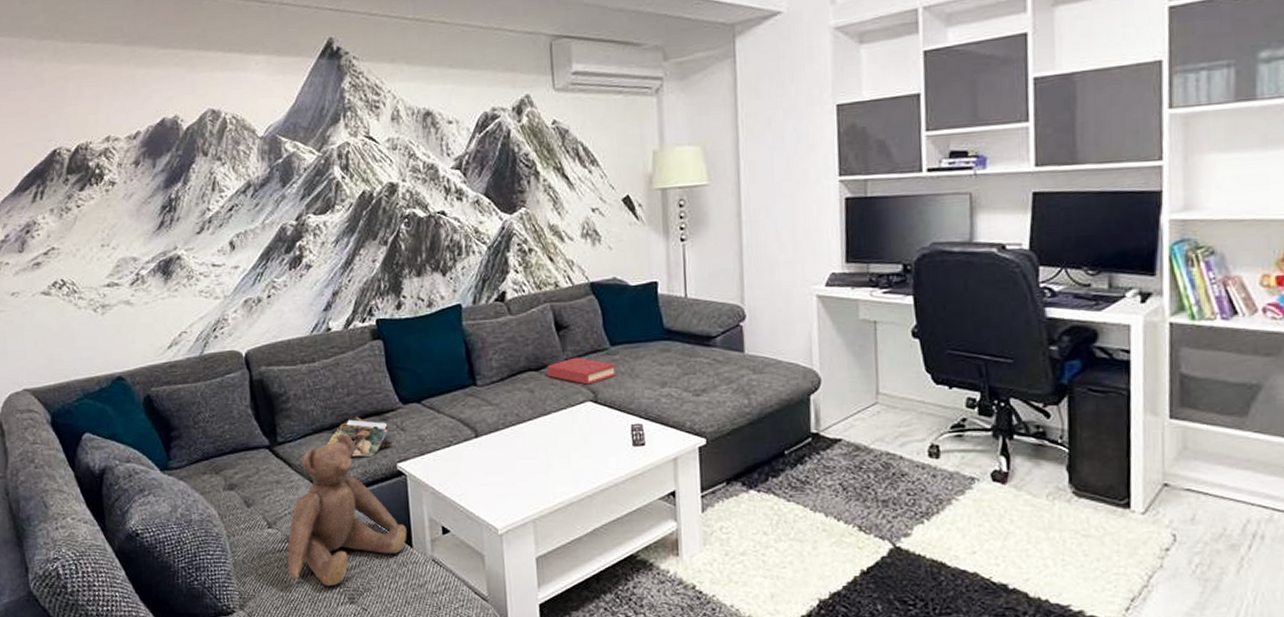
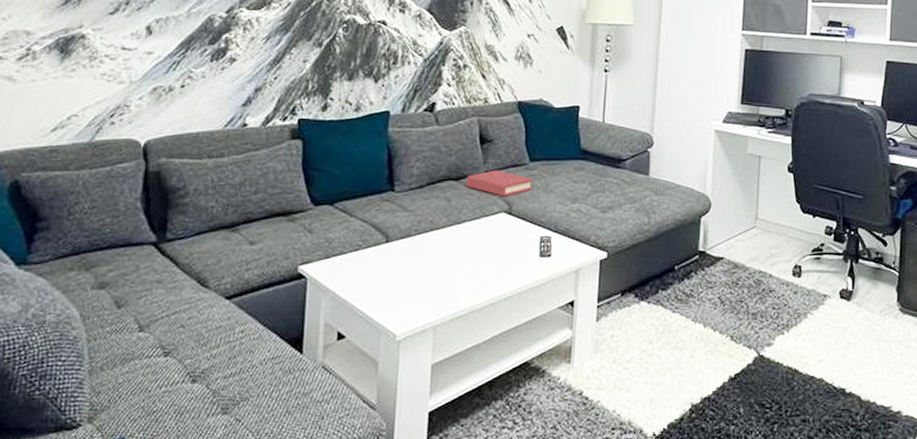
teddy bear: present [287,434,407,587] -> none [154,233,299,396]
magazine: present [327,416,392,457] -> none [224,216,296,258]

